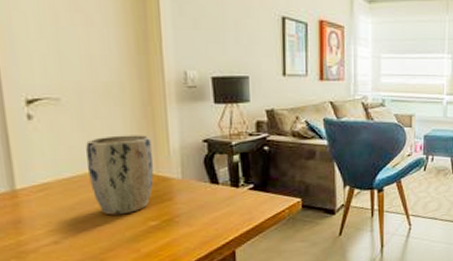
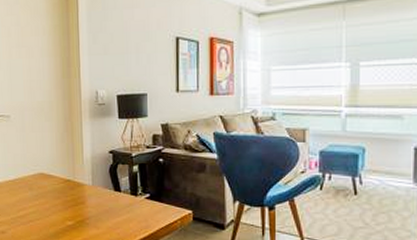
plant pot: present [86,135,154,216] -> none [25,146,72,213]

